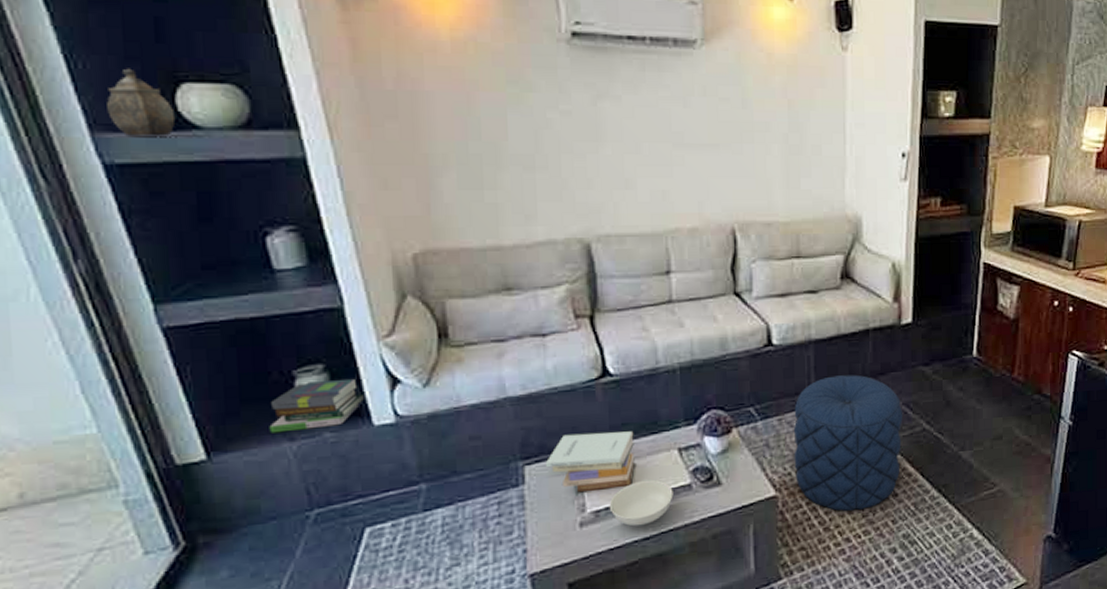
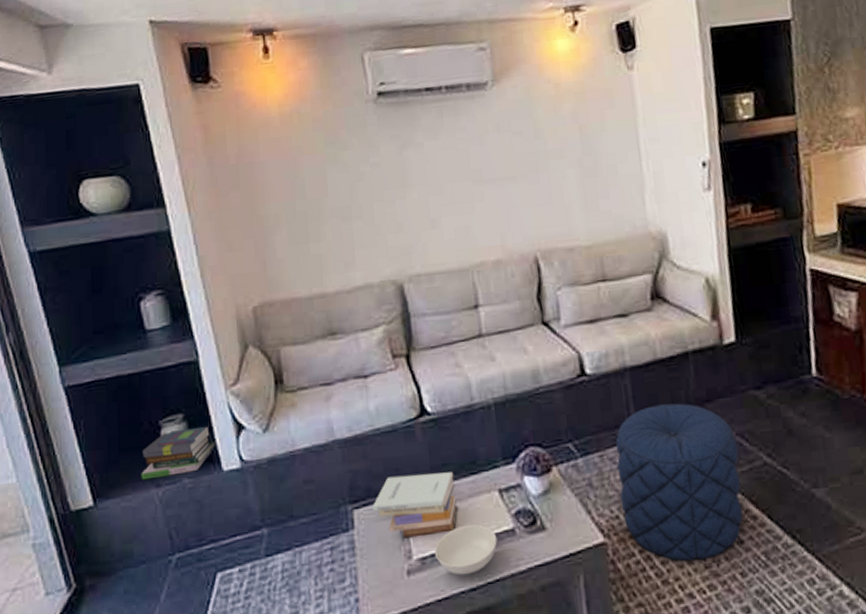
decorative jar: present [107,70,176,138] -> none [33,174,79,229]

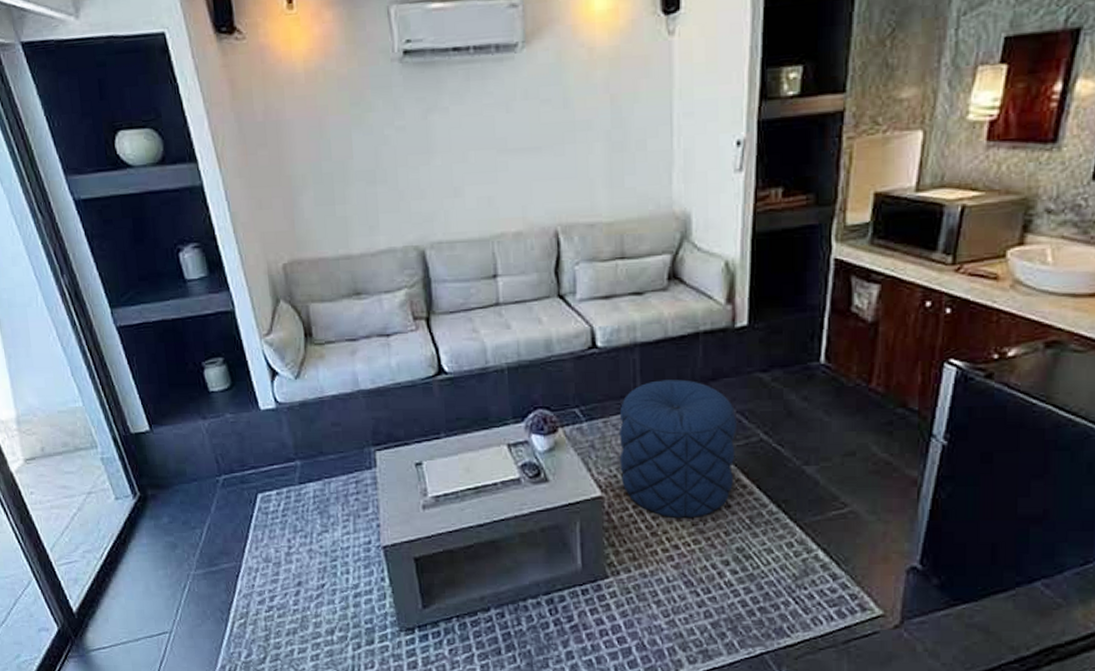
books: present [141,426,216,480] -> none [189,370,253,412]
books: present [371,472,458,539] -> none [392,425,469,479]
bowl: present [434,524,498,576] -> none [447,471,504,513]

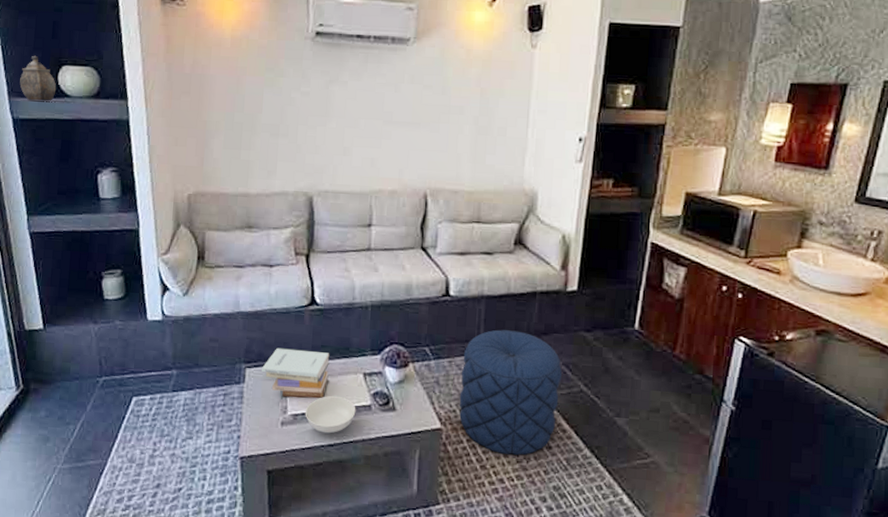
decorative jar: none [73,124,116,178] -> present [20,56,57,102]
books: none [392,425,469,479] -> present [261,347,330,398]
bowl: none [447,471,504,513] -> present [305,395,356,434]

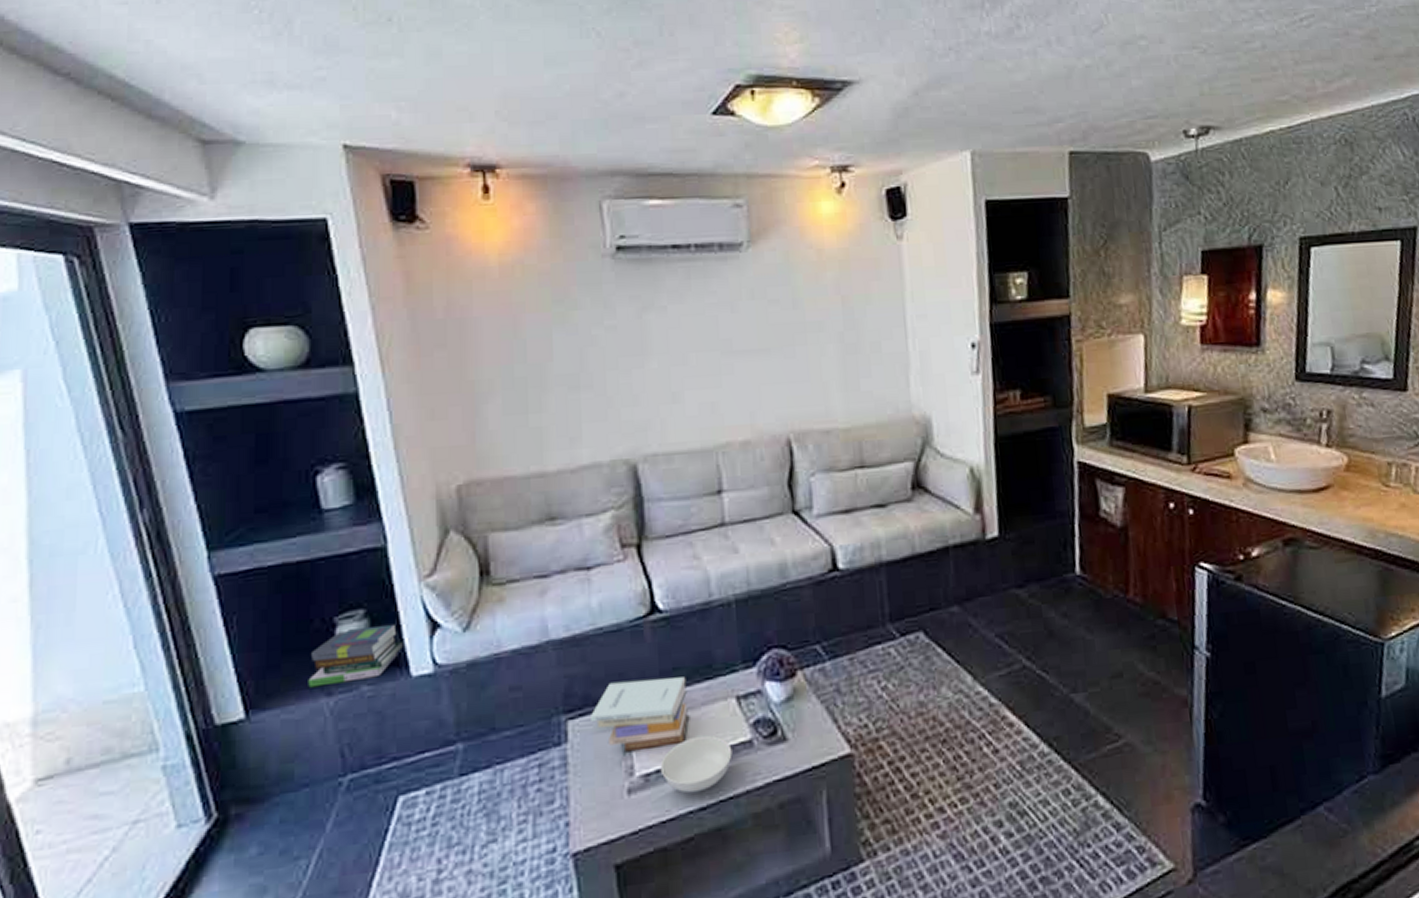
decorative jar: present [20,56,57,102] -> none [183,319,242,385]
books: none [82,282,145,317] -> present [308,623,404,688]
pouf: present [459,329,562,455] -> none [867,601,999,773]

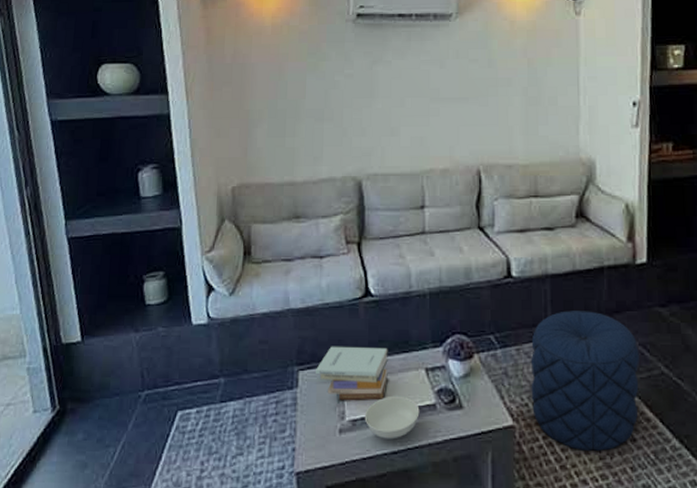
books: present [308,623,404,688] -> none [123,284,189,325]
pouf: none [867,601,999,773] -> present [531,311,639,451]

